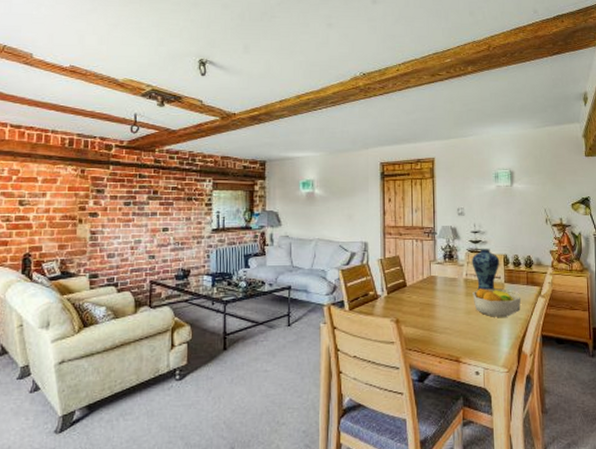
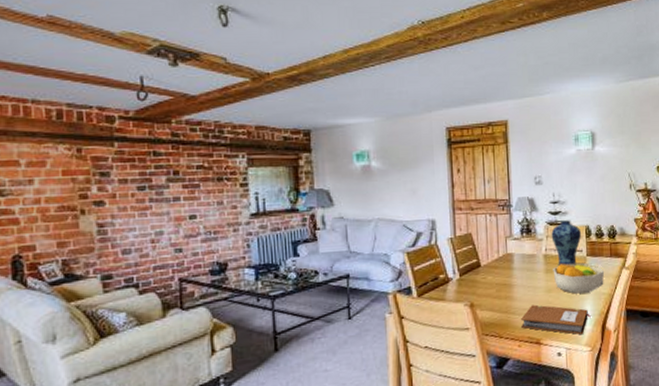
notebook: none [442,324,508,356] -> present [521,304,591,335]

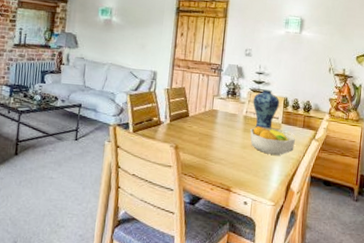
notebook: present [521,304,591,335] -> none [216,156,278,191]

